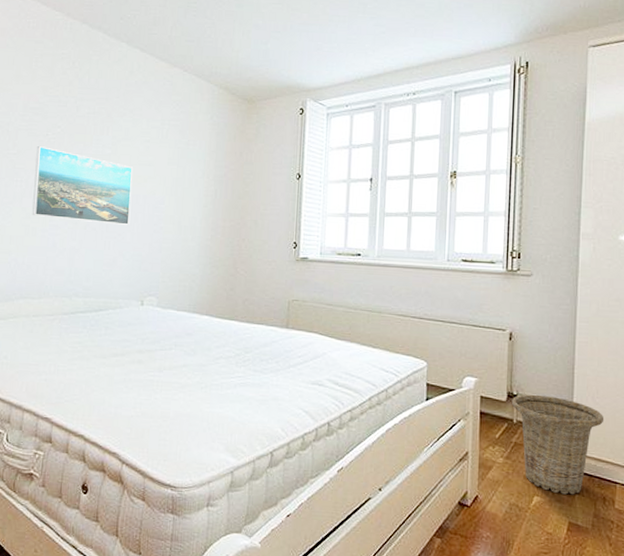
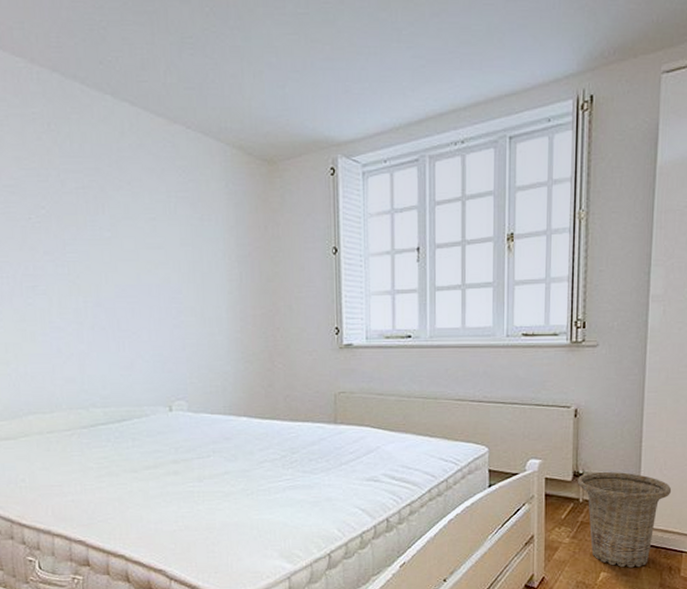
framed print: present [32,146,133,225] -> none [20,233,145,321]

